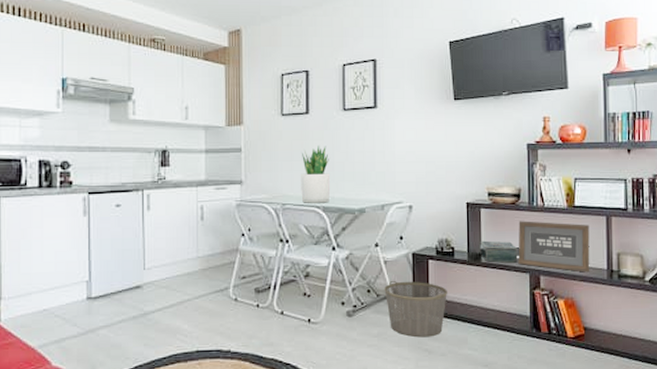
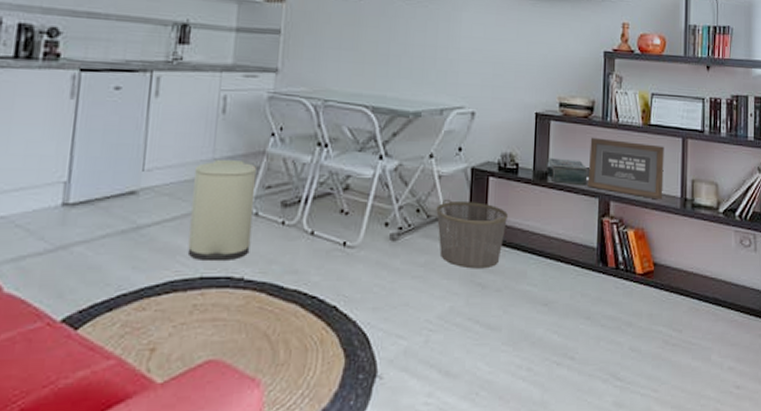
pedal bin: none [185,258,233,338] -> present [187,160,257,260]
planter: present [301,146,331,203] -> none [347,34,384,103]

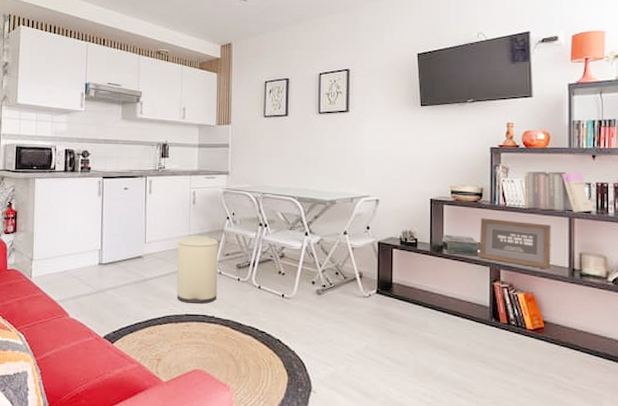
basket: present [436,198,508,269] -> none [351,265,410,319]
books: none [637,82,708,132] -> present [523,171,595,213]

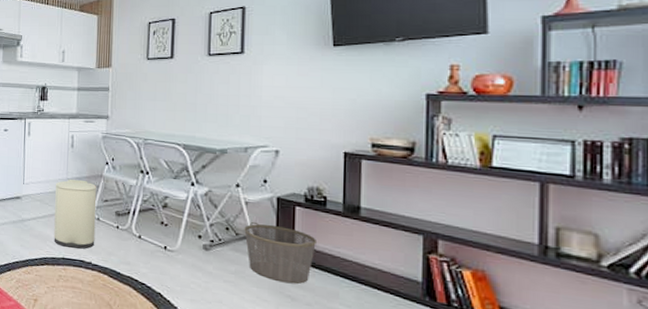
basket: none [351,265,410,319] -> present [244,221,316,284]
decorative box: present [442,234,479,256] -> none [359,193,409,222]
picture frame: present [479,218,551,269] -> none [408,177,513,245]
books: present [523,171,595,213] -> none [473,123,581,177]

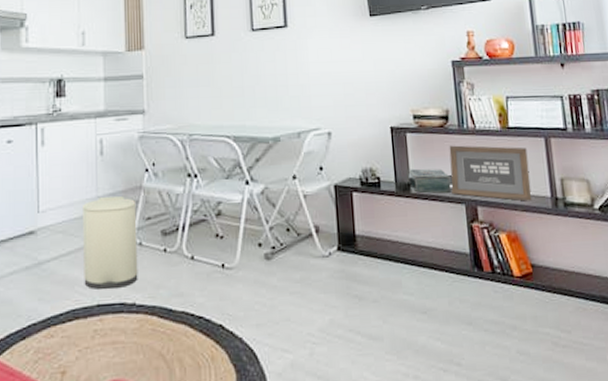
basket: present [244,221,316,284] -> none [305,216,376,282]
decorative box: none [359,193,409,222] -> present [408,168,451,193]
picture frame: none [408,177,513,245] -> present [449,145,532,201]

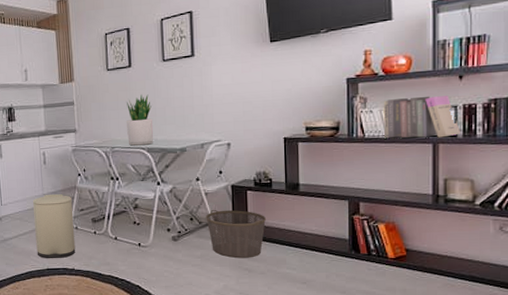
planter: none [208,69,241,133] -> present [127,94,154,146]
basket: none [305,216,376,282] -> present [206,209,266,258]
decorative box: present [408,168,451,193] -> none [297,171,337,192]
picture frame: present [449,145,532,201] -> none [336,151,414,198]
books: none [490,84,571,131] -> present [383,96,461,138]

